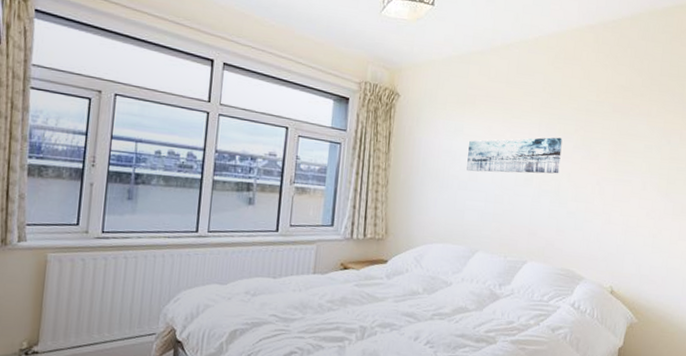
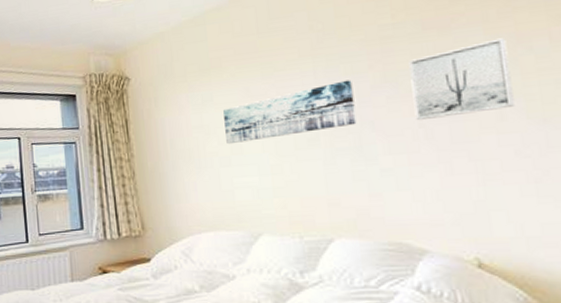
wall art: none [596,130,658,182] -> present [409,38,515,121]

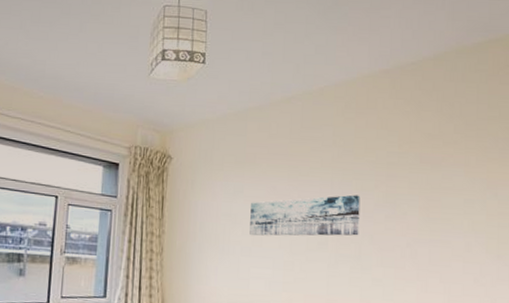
wall art: present [409,38,515,121] -> none [405,181,479,242]

